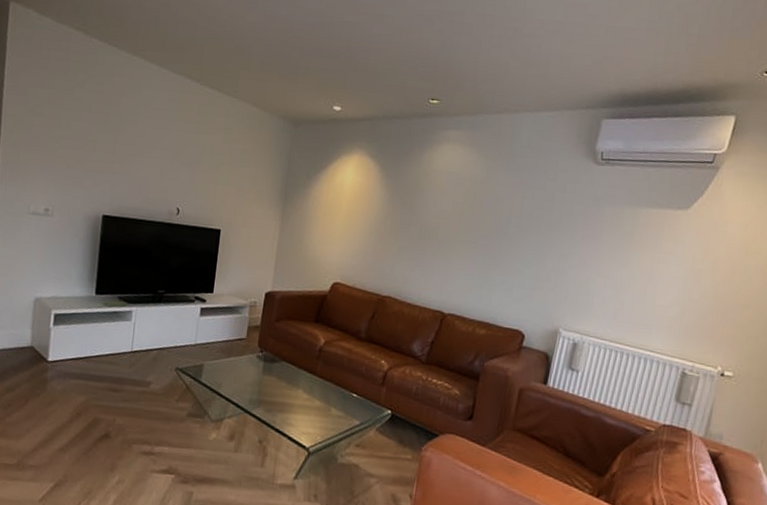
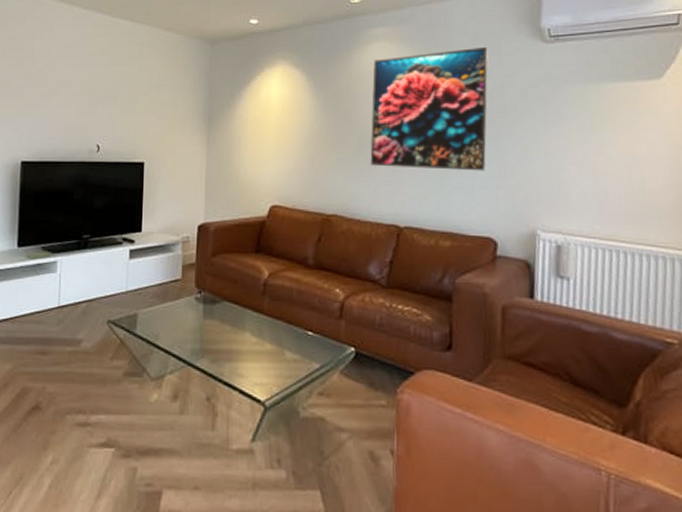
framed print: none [426,160,546,273] -> present [370,46,489,171]

